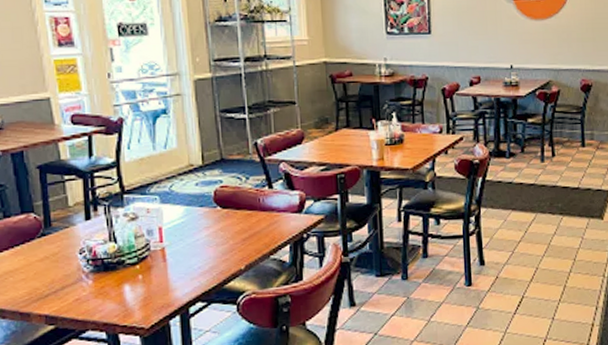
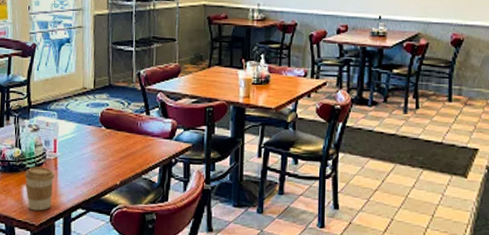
coffee cup: none [125,260,163,312] -> present [25,167,54,211]

